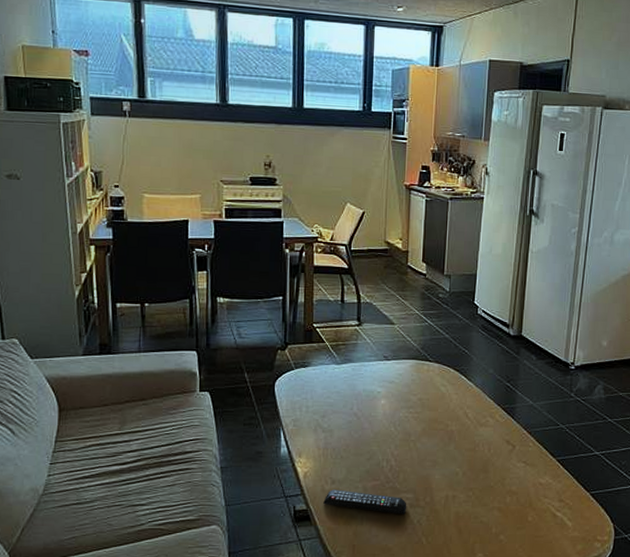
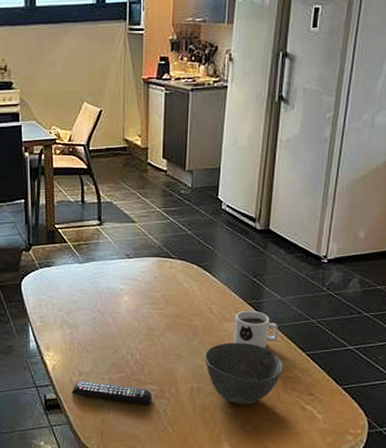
bowl: none [459,448,535,513] -> present [204,342,283,405]
mug: none [488,415,530,454] -> present [234,310,278,348]

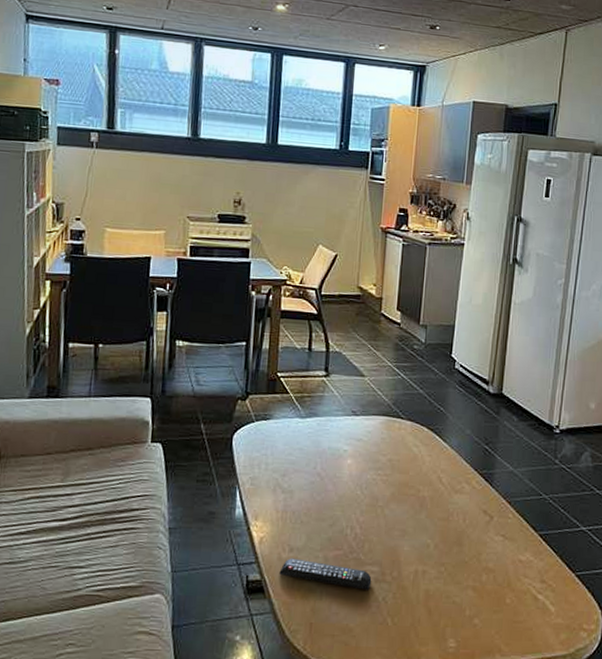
bowl: present [204,342,283,405] -> none [431,517,515,593]
mug: present [234,310,278,348] -> none [463,481,510,526]

